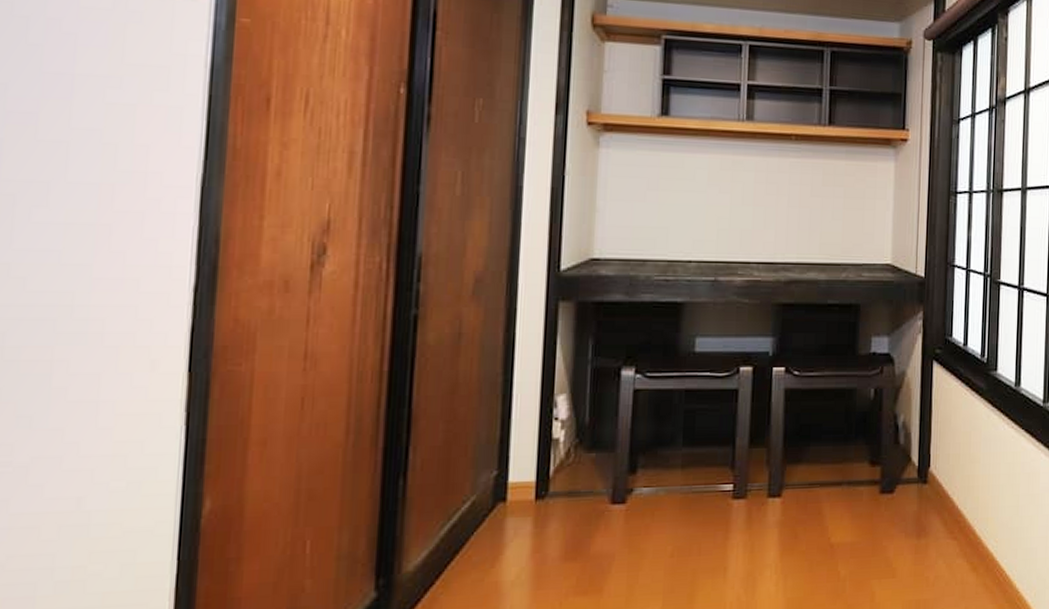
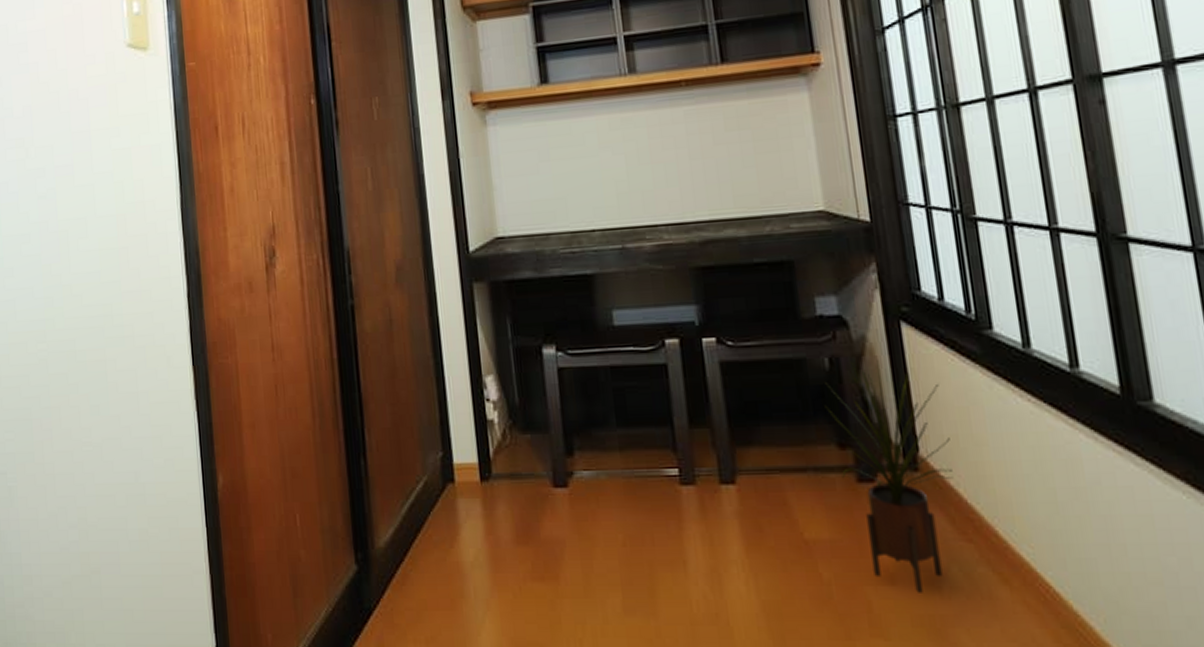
house plant: none [865,391,954,583] -> present [824,359,953,593]

